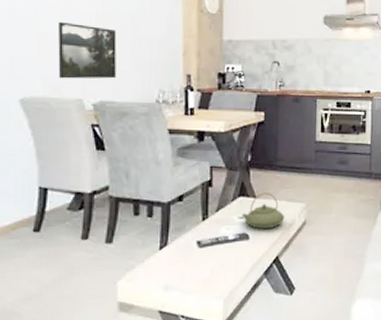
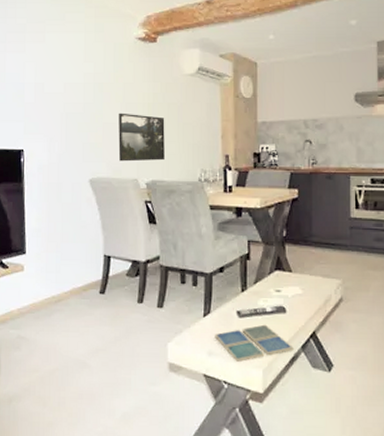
drink coaster: none [172,253,256,295] -> present [215,324,294,363]
teapot: present [242,193,285,230] -> none [278,268,321,304]

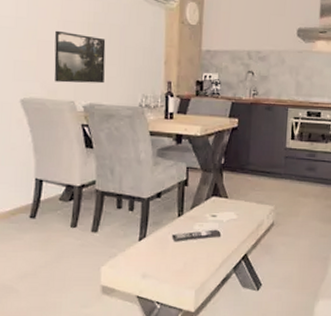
drink coaster: present [215,324,294,363] -> none [149,247,226,284]

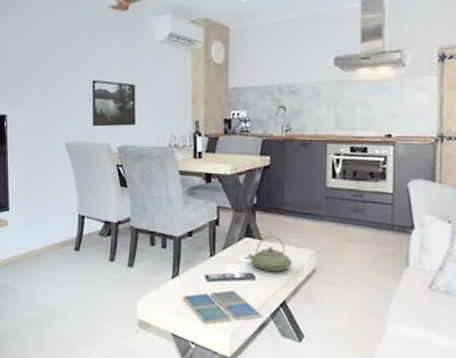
drink coaster: none [149,247,226,284] -> present [183,290,262,325]
teapot: none [214,194,255,229] -> present [248,236,293,273]

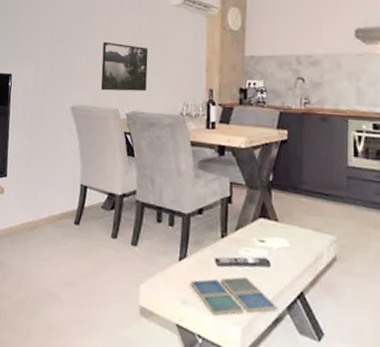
teapot: present [248,236,293,273] -> none [262,217,311,259]

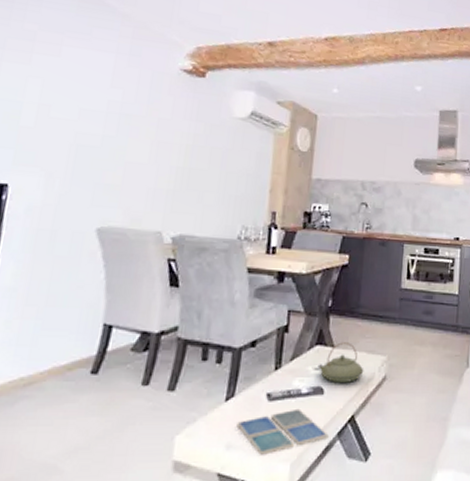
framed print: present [101,41,149,92] -> none [140,151,205,213]
teapot: none [262,217,311,259] -> present [317,342,364,384]

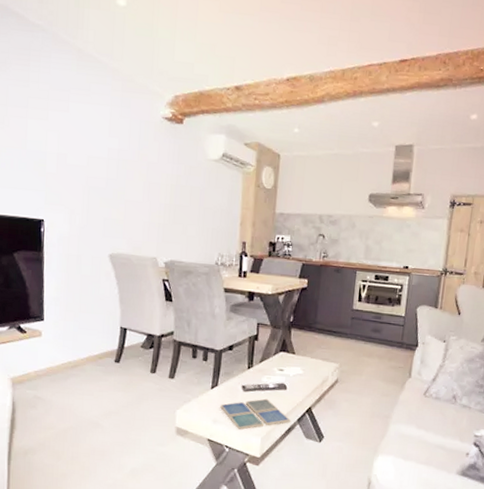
teapot: present [317,342,364,384] -> none [281,350,320,383]

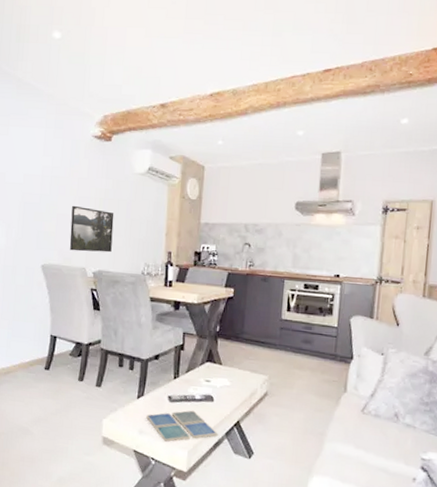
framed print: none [139,191,187,242] -> present [69,205,114,253]

